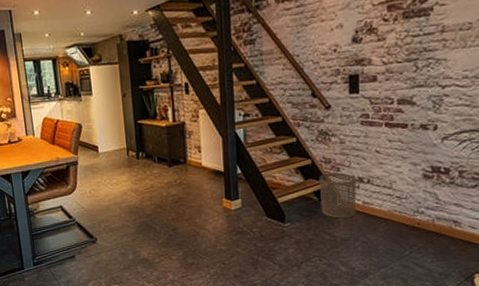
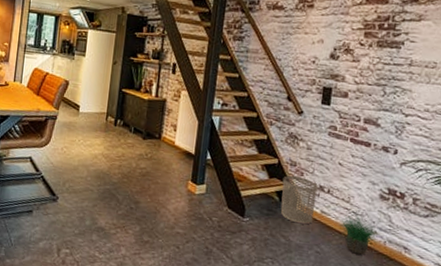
potted plant: none [383,197,426,237] -> present [339,211,379,255]

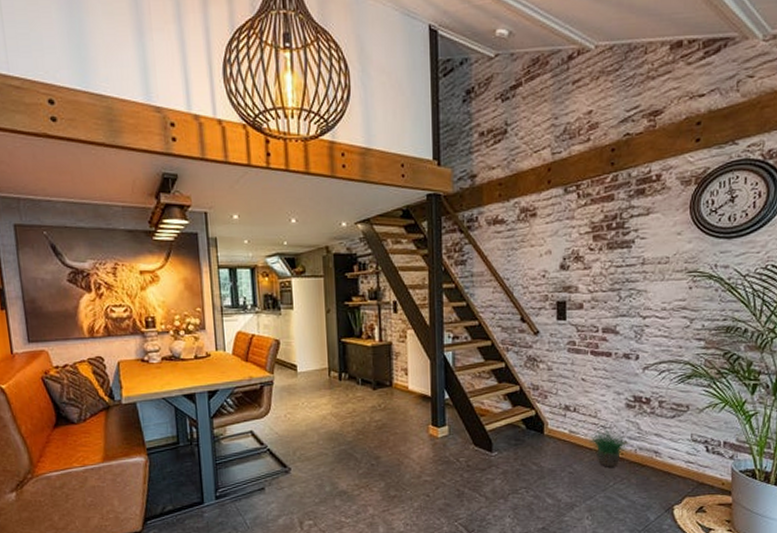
waste bin: present [280,175,318,225] -> none [527,400,563,448]

